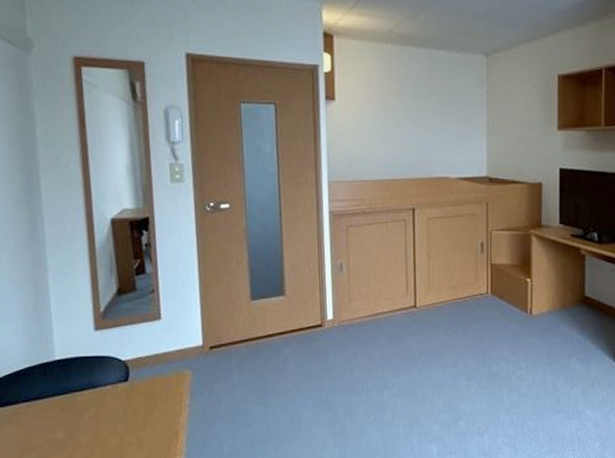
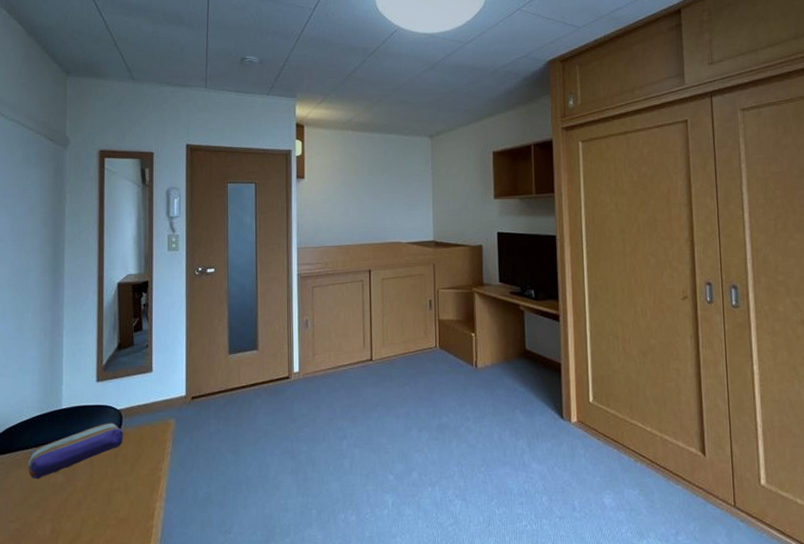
pencil case: none [19,374,133,436] -> present [27,422,124,479]

